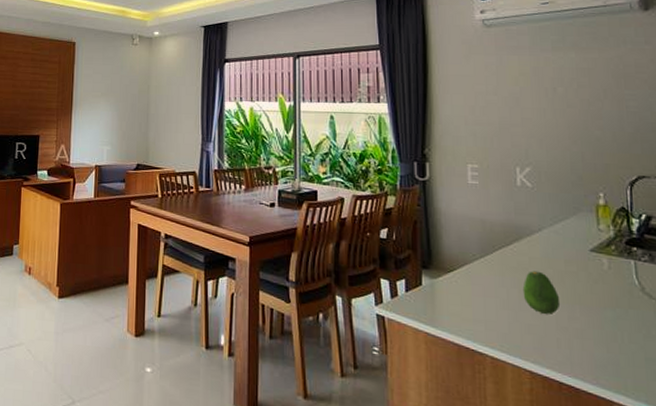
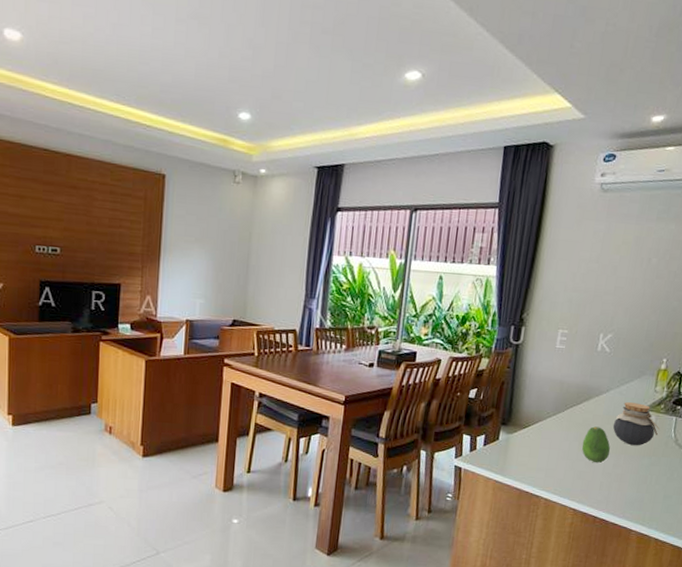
jar: none [555,243,617,295] -> present [612,402,660,446]

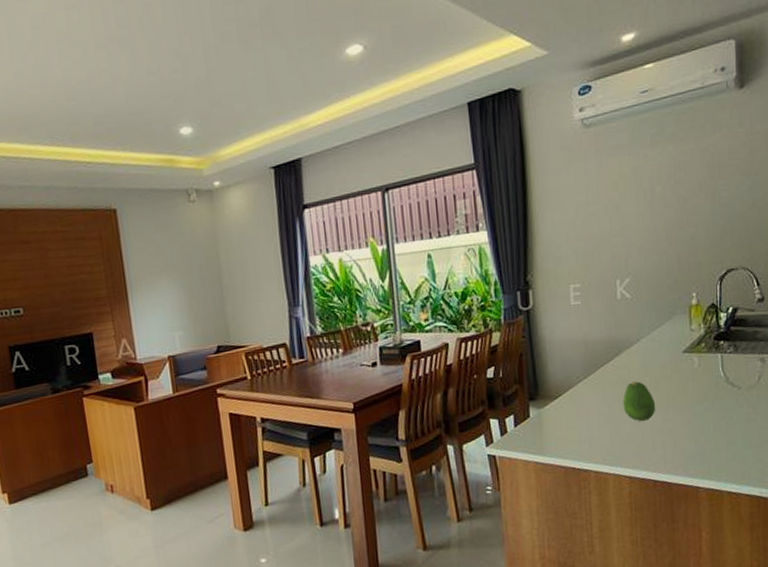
jar: present [612,402,660,446] -> none [652,346,705,395]

